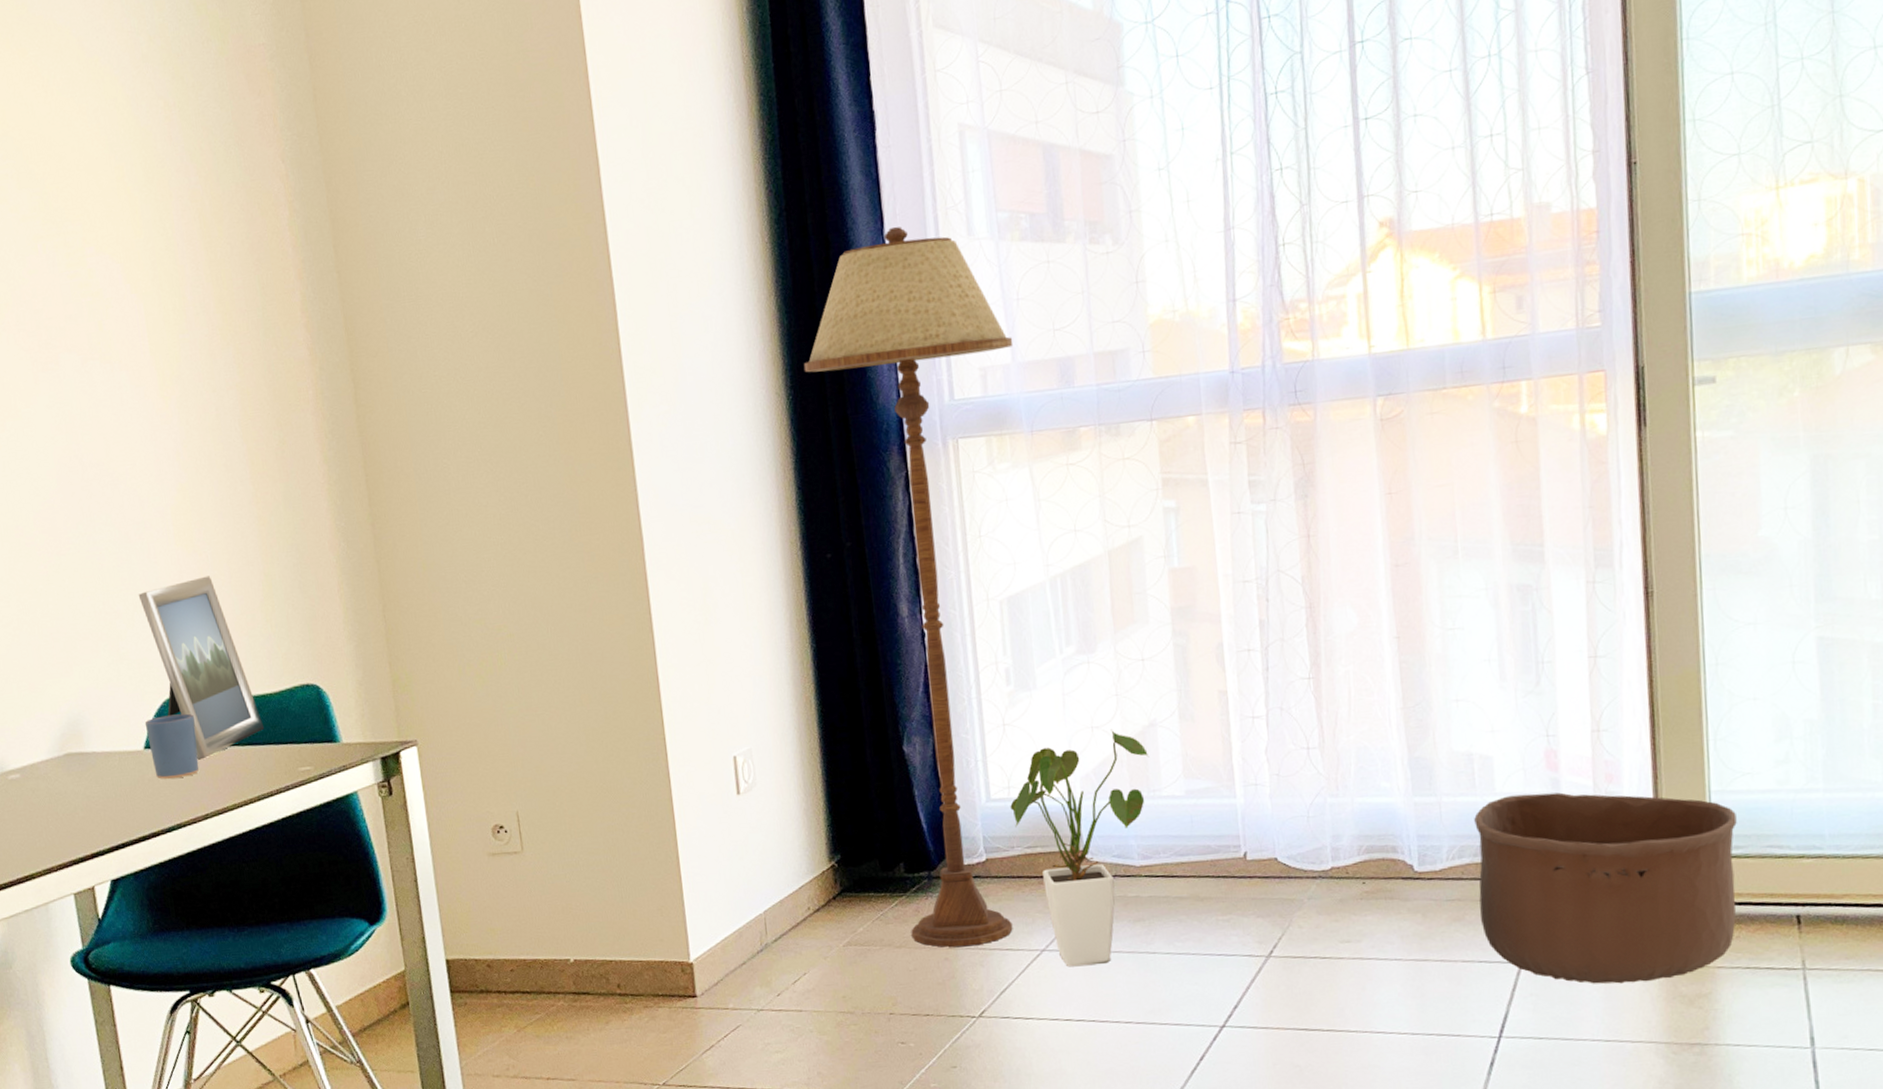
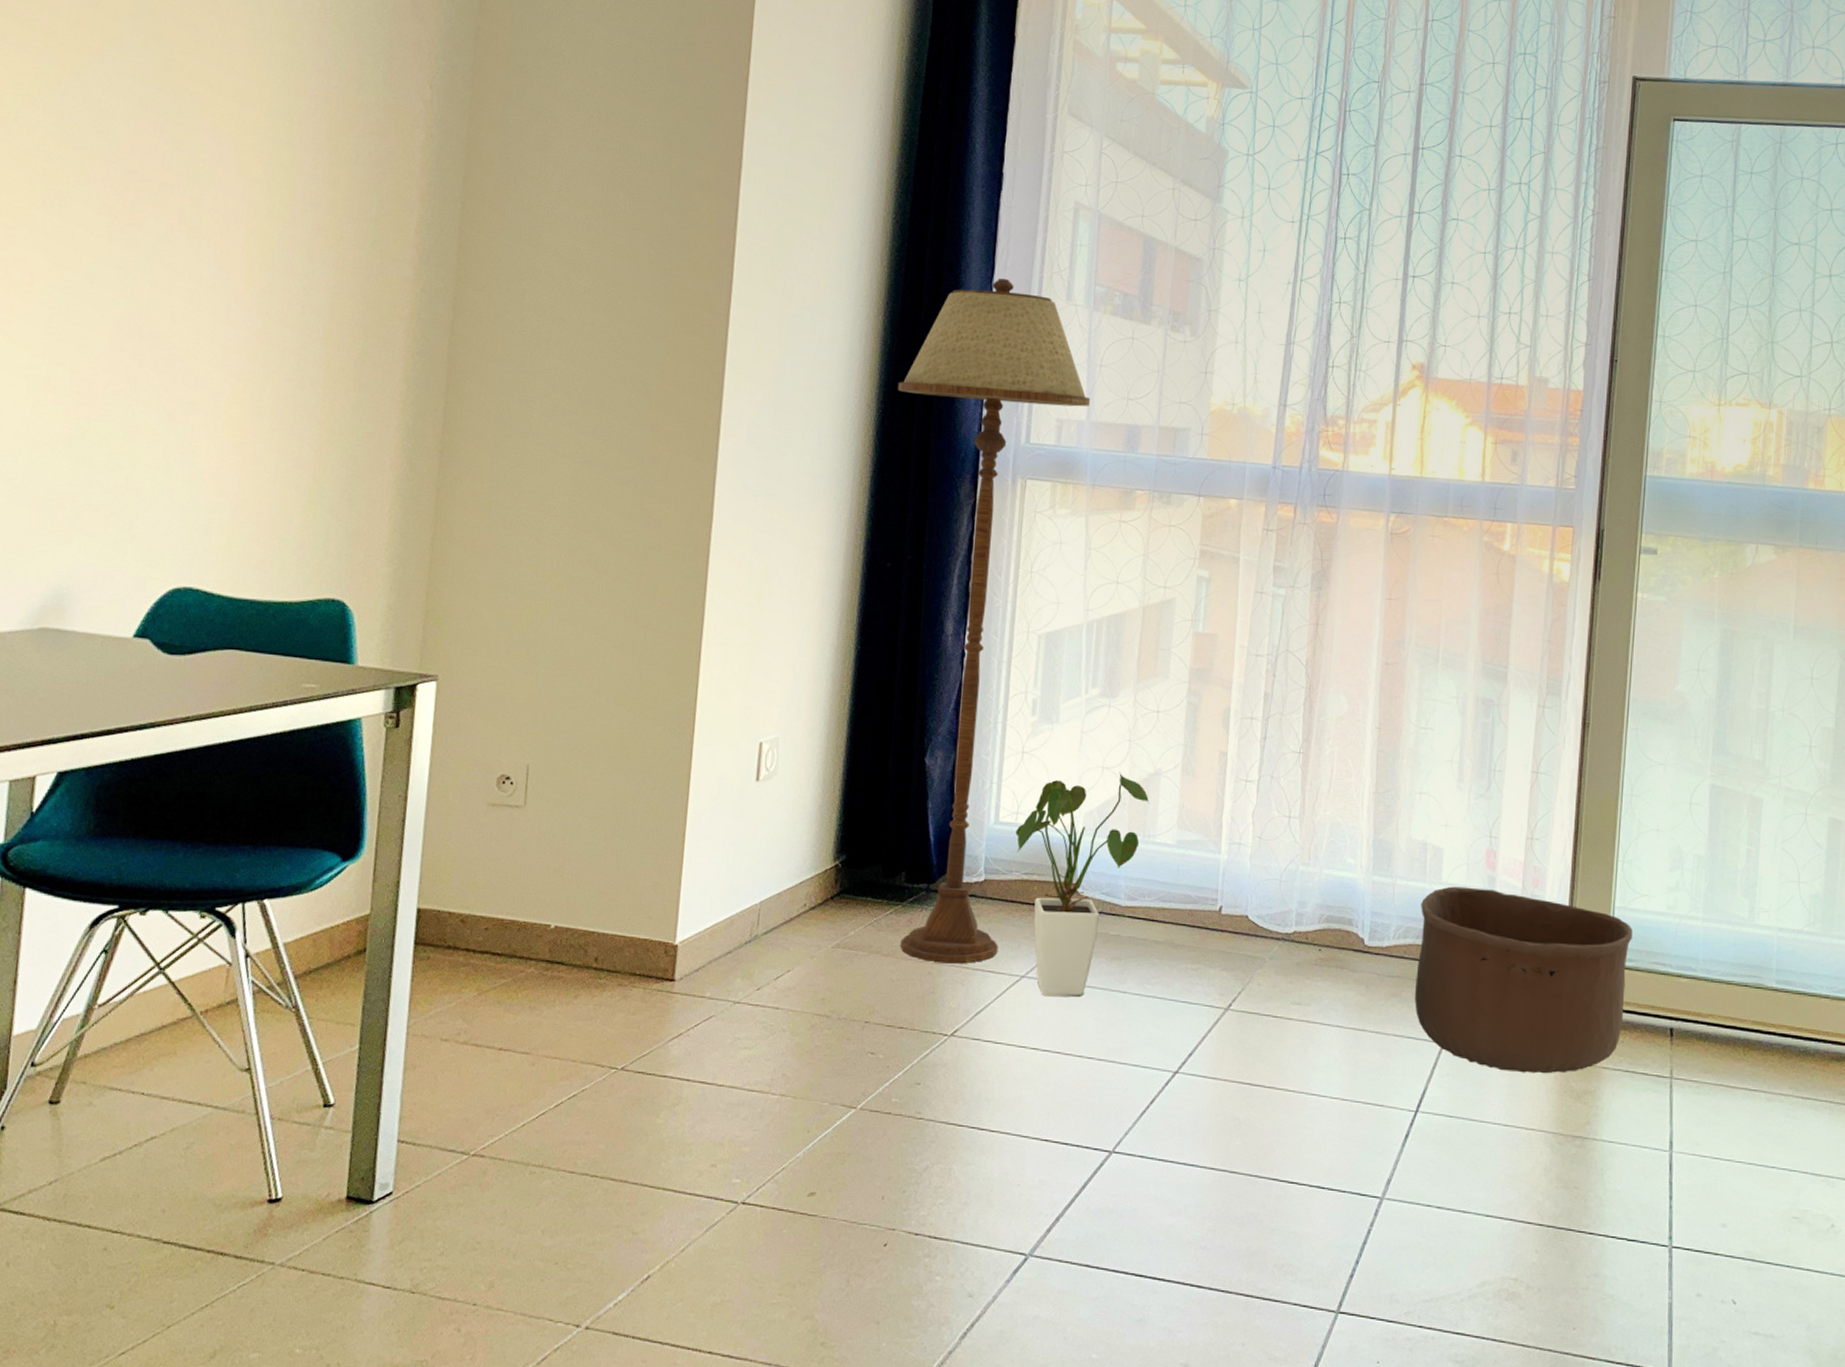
picture frame: present [138,576,265,761] -> none [168,470,275,660]
mug: present [144,713,199,779] -> none [139,606,199,674]

